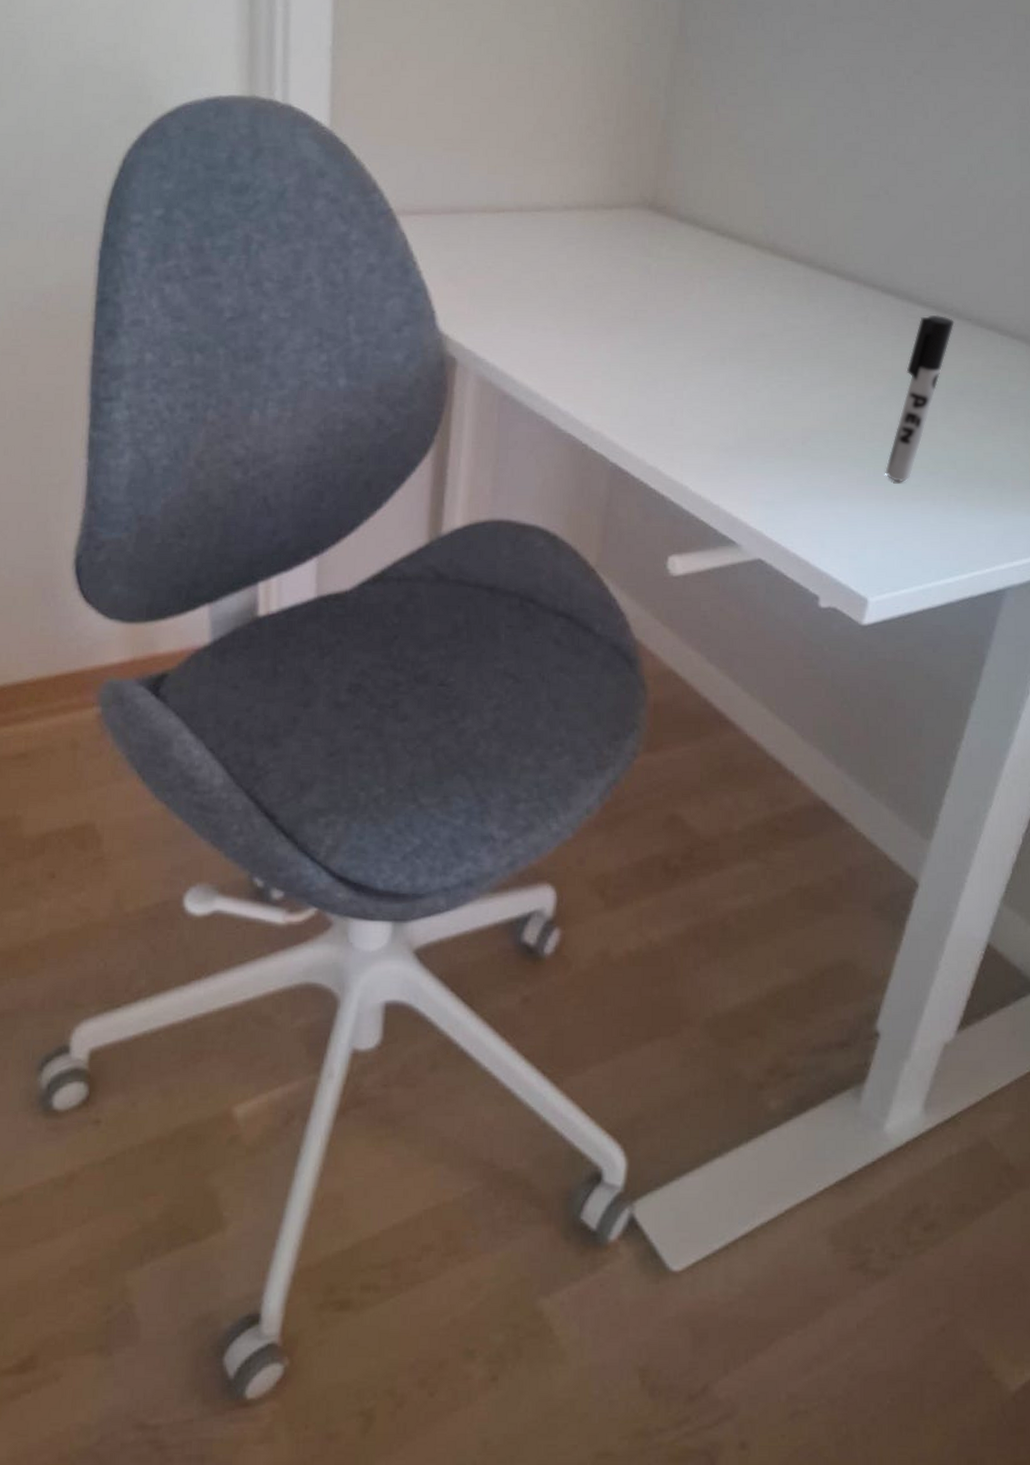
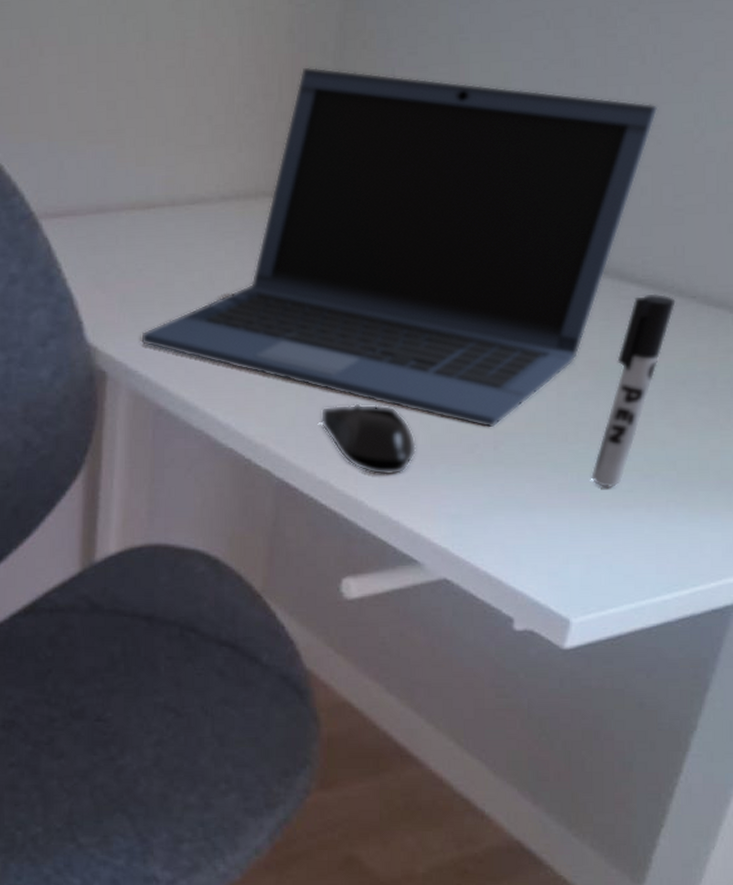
laptop: none [488,98,939,425] -> present [140,67,659,428]
computer mouse: none [650,398,736,464] -> present [320,403,417,475]

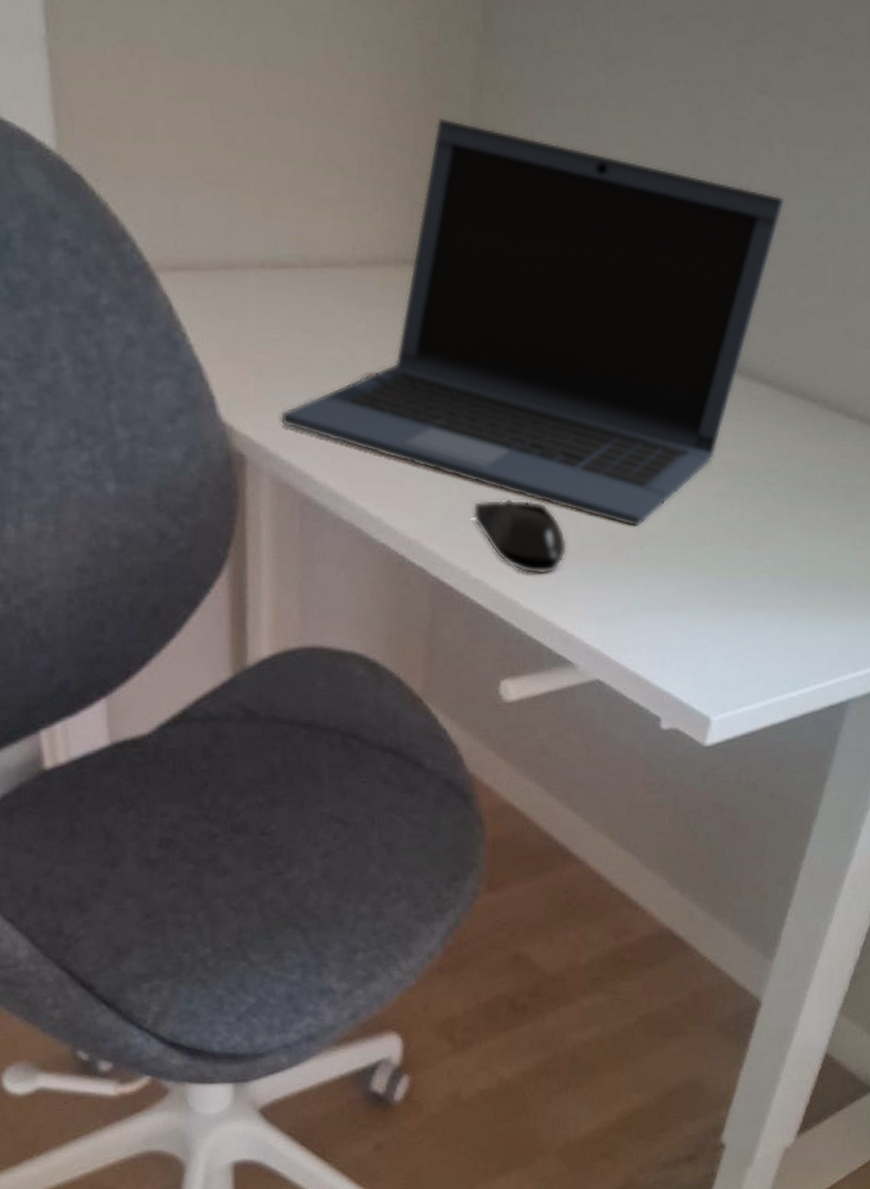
pen: present [591,293,676,487] -> none [727,395,800,589]

